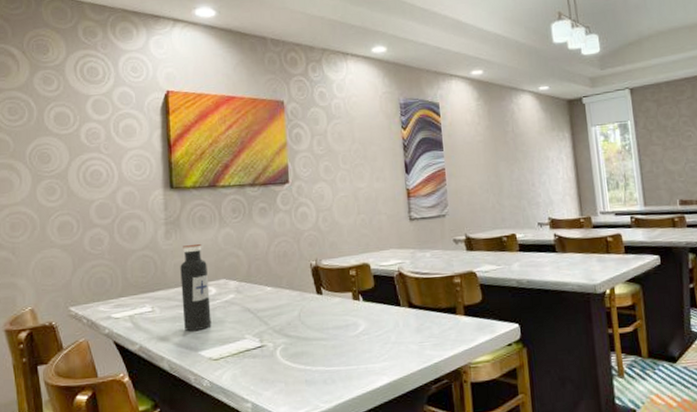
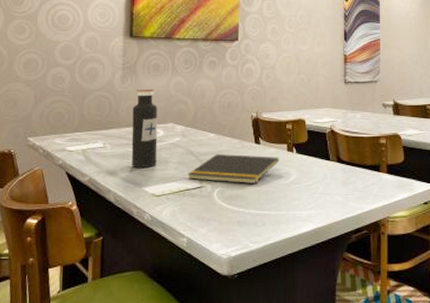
notepad: none [246,307,345,339] -> present [187,154,279,183]

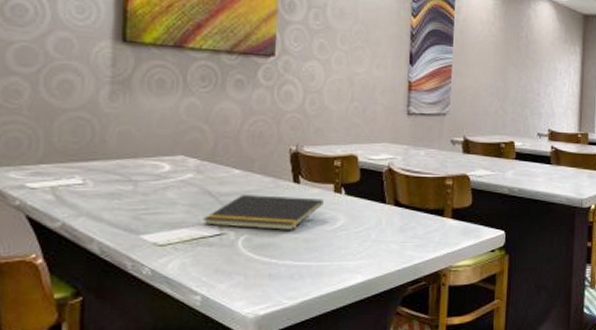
water bottle: present [131,90,158,168] -> none [124,111,162,210]

